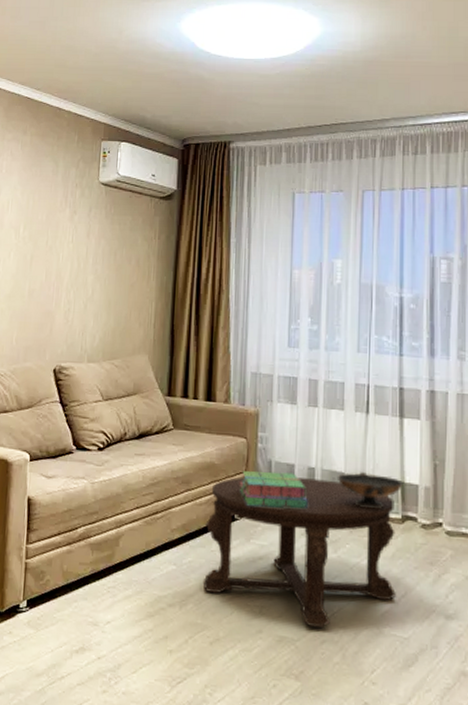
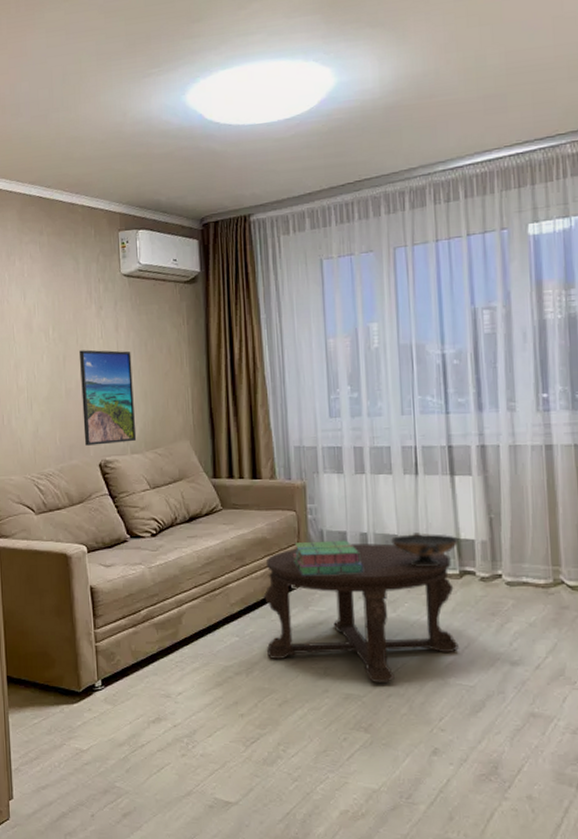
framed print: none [41,252,100,350] -> present [78,349,137,446]

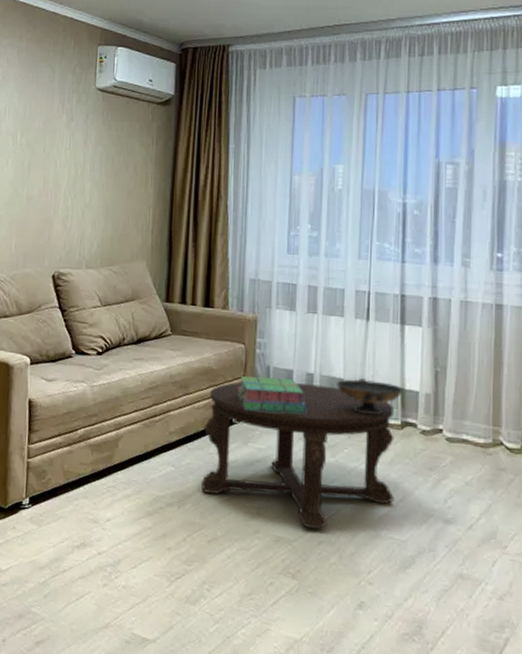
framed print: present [78,349,137,446] -> none [40,159,97,257]

